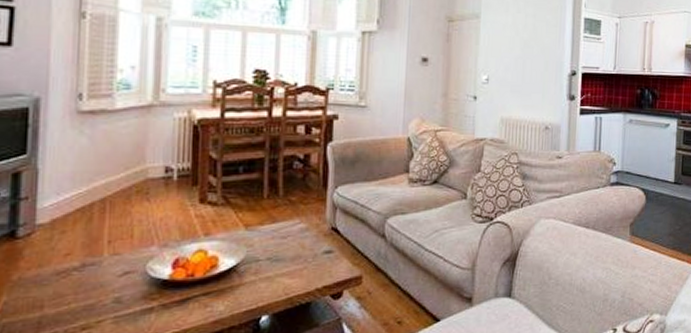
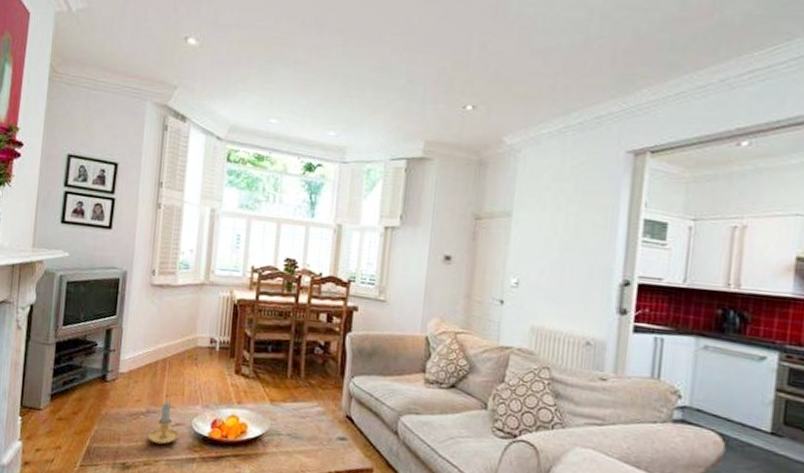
candle: none [72,247,131,302] -> present [139,400,180,445]

